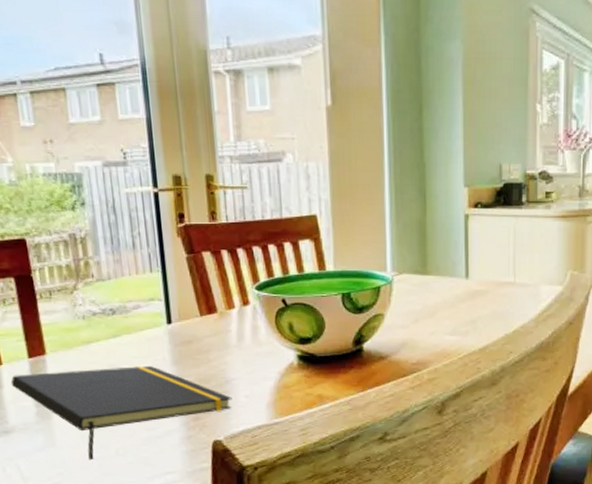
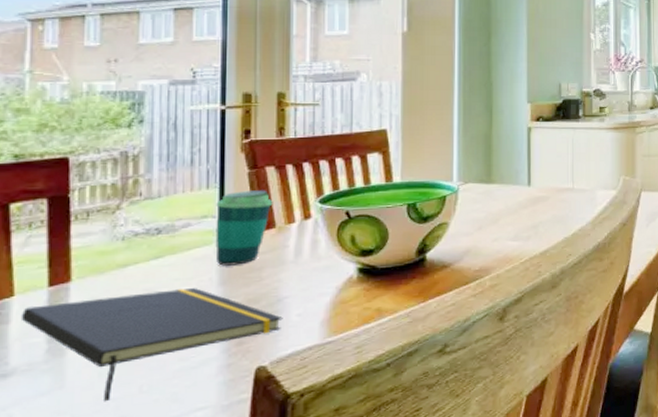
cup: none [160,275,213,347] -> present [215,190,273,266]

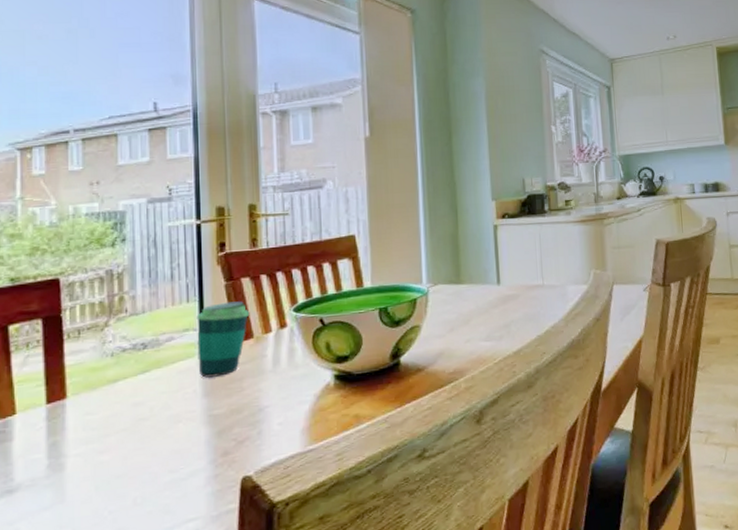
notepad: present [20,287,283,402] -> none [23,399,265,515]

